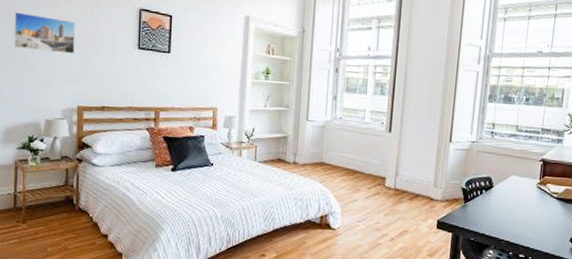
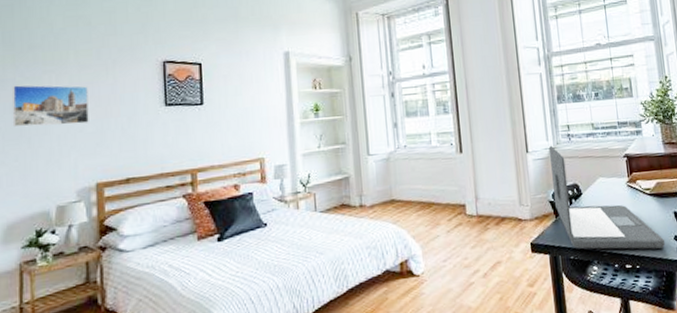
laptop: none [466,139,561,247] -> present [549,145,666,250]

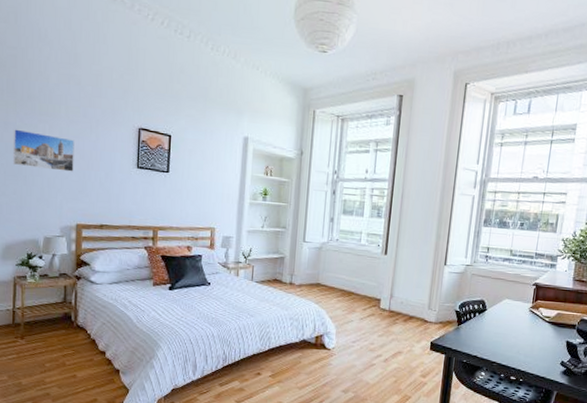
laptop: present [549,145,666,250] -> none [460,262,552,370]

